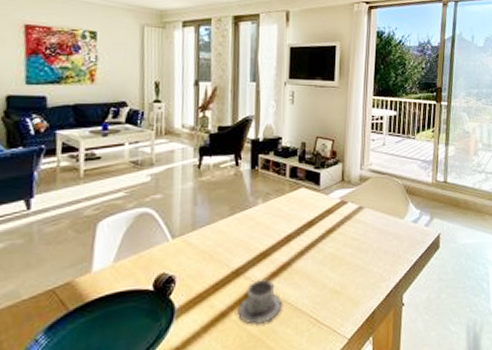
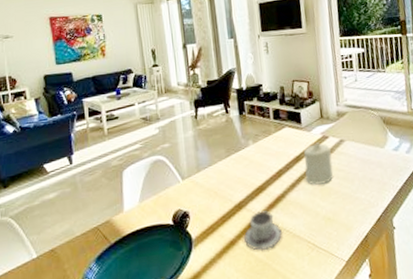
candle: none [316,207,347,254] -> present [303,142,334,185]

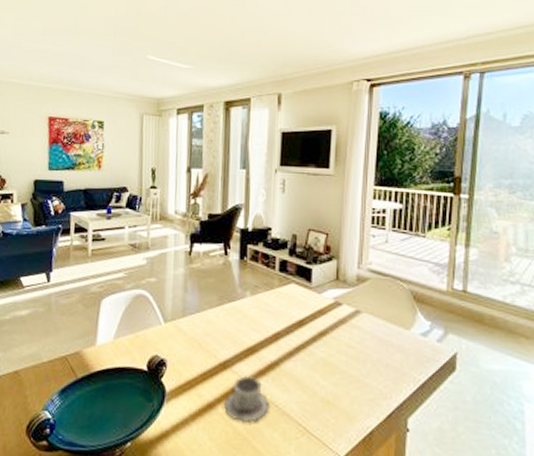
candle: present [303,142,334,185] -> none [306,308,342,359]

